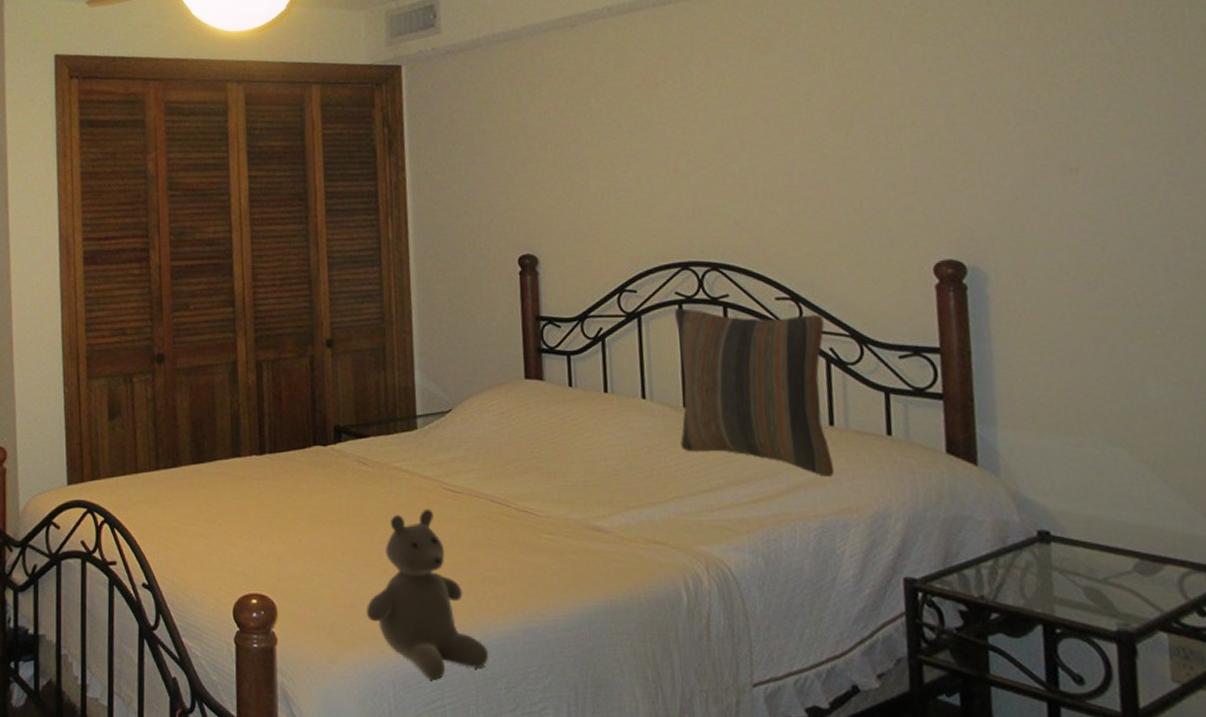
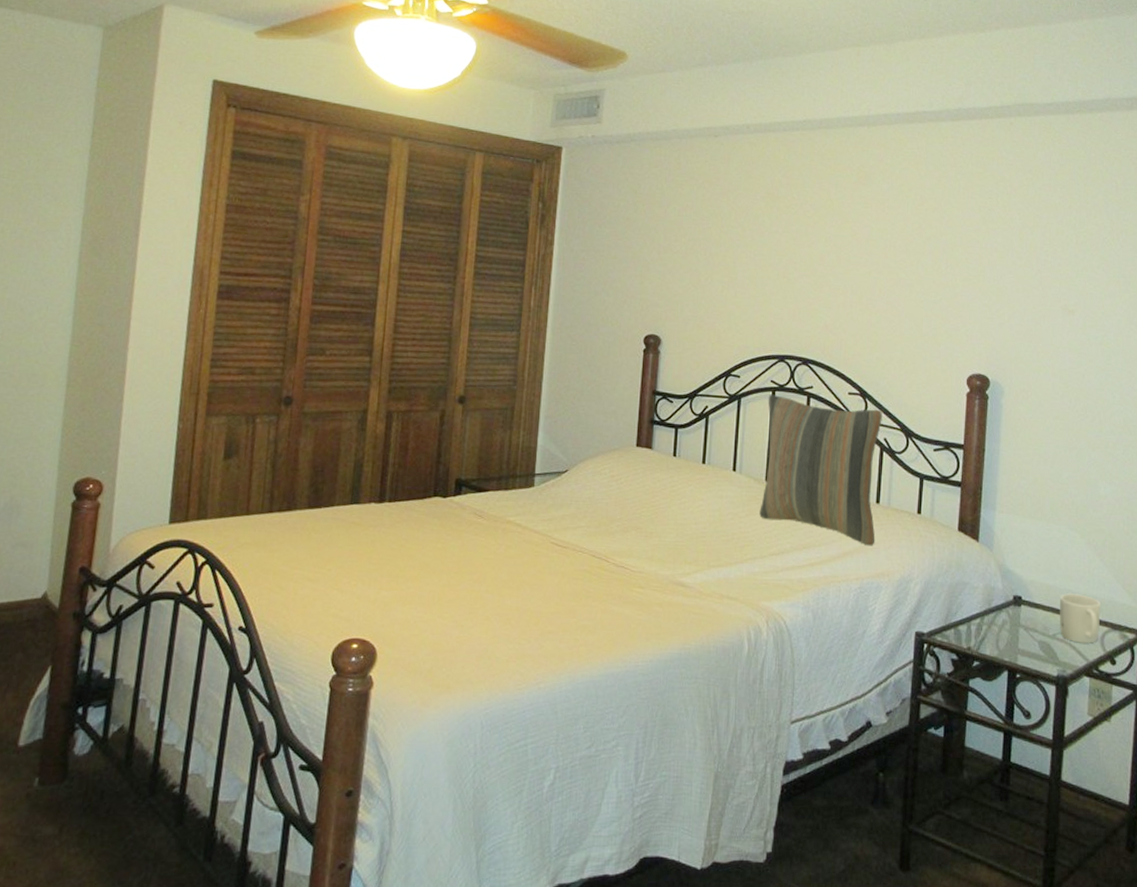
stuffed bear: present [367,508,489,680] -> none [465,561,573,721]
mug: none [1107,526,1175,589] -> present [1060,593,1101,644]

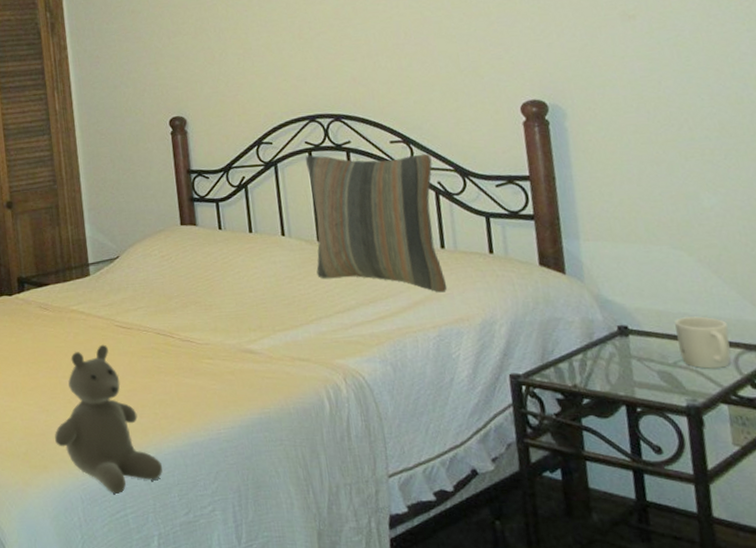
stuffed bear: none [465,561,573,721] -> present [55,344,163,494]

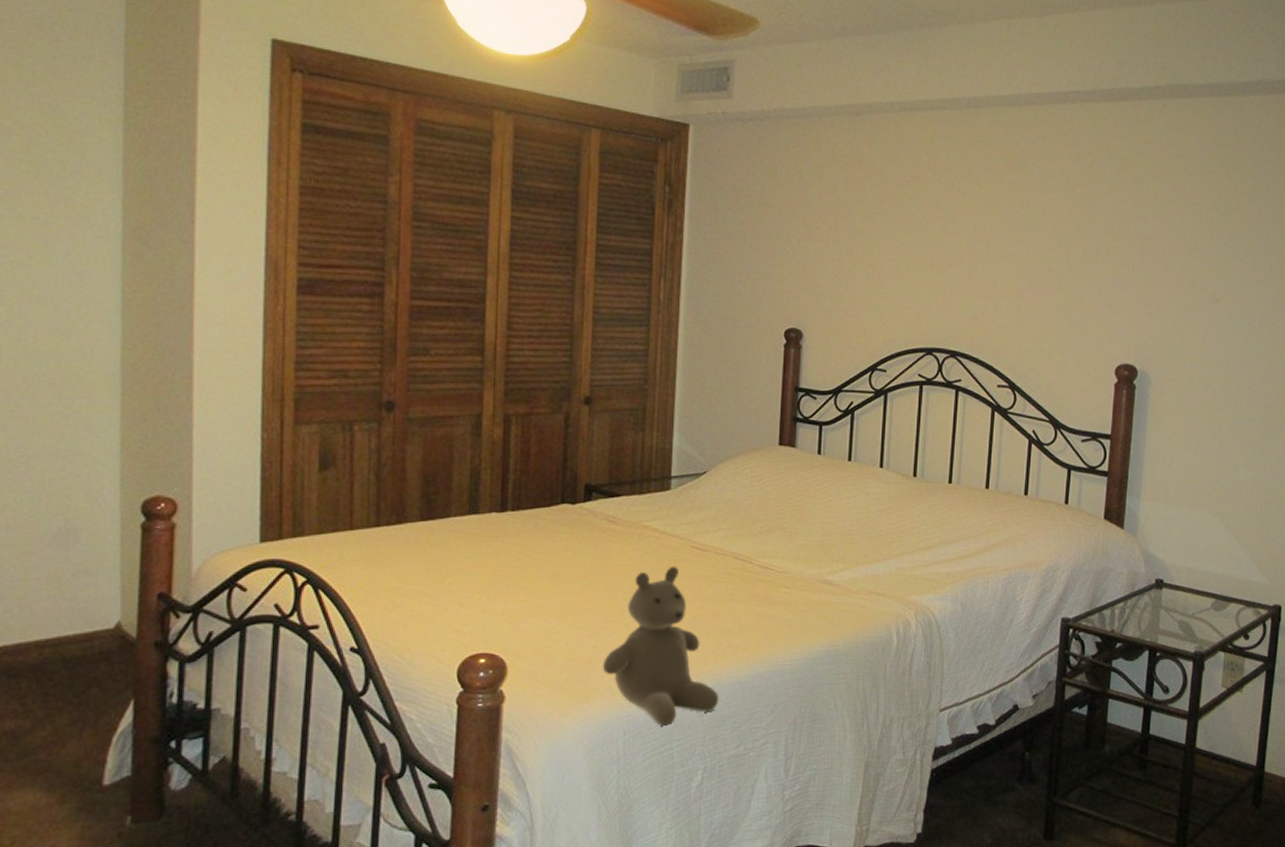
pillow: present [305,153,447,293] -> none [907,388,1031,537]
mug: present [674,316,732,369] -> none [1198,575,1237,621]

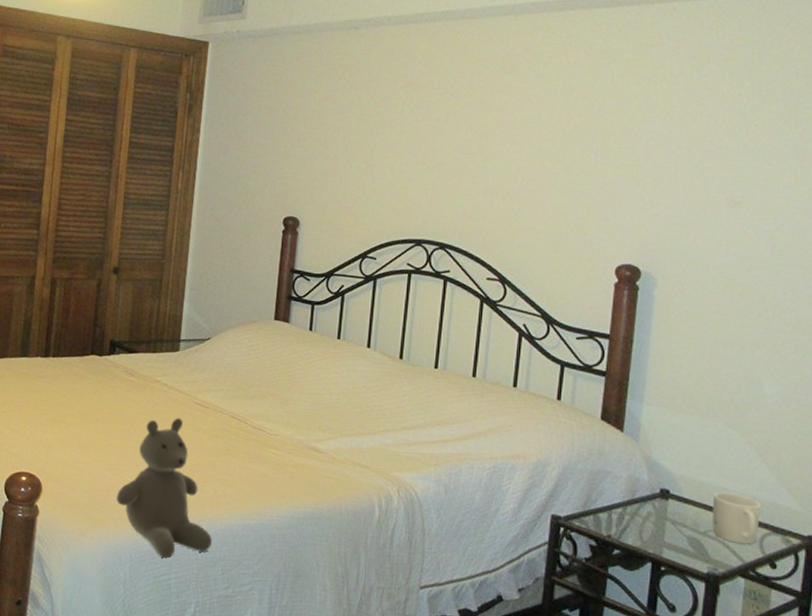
mug: none [1198,575,1237,621] -> present [712,491,761,545]

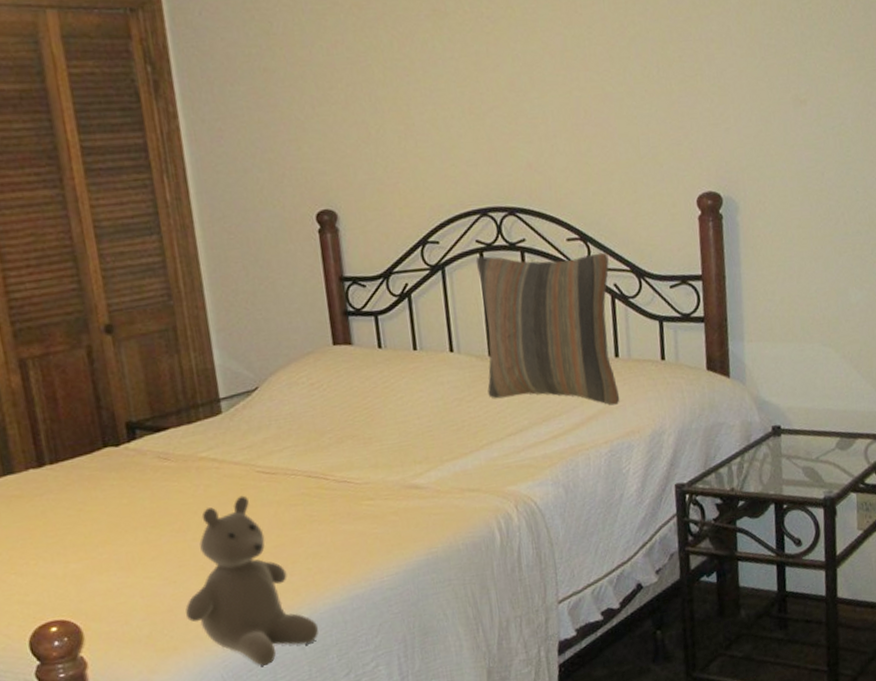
pillow: none [393,276,522,428] -> present [475,252,620,405]
mug: present [712,491,761,545] -> none [819,411,863,461]

